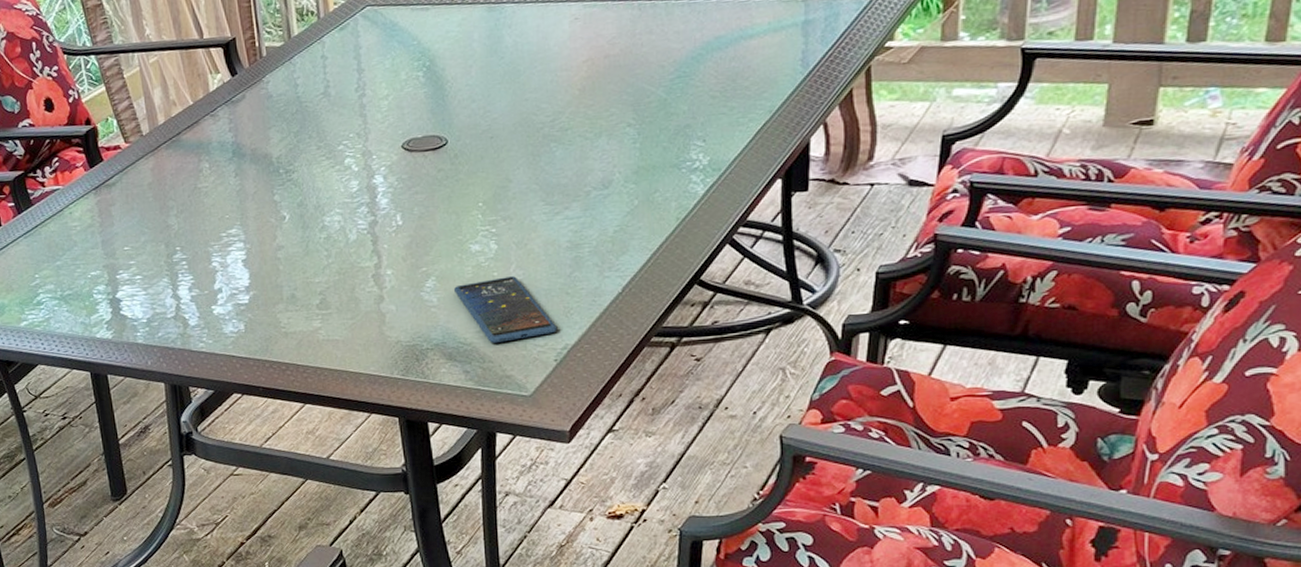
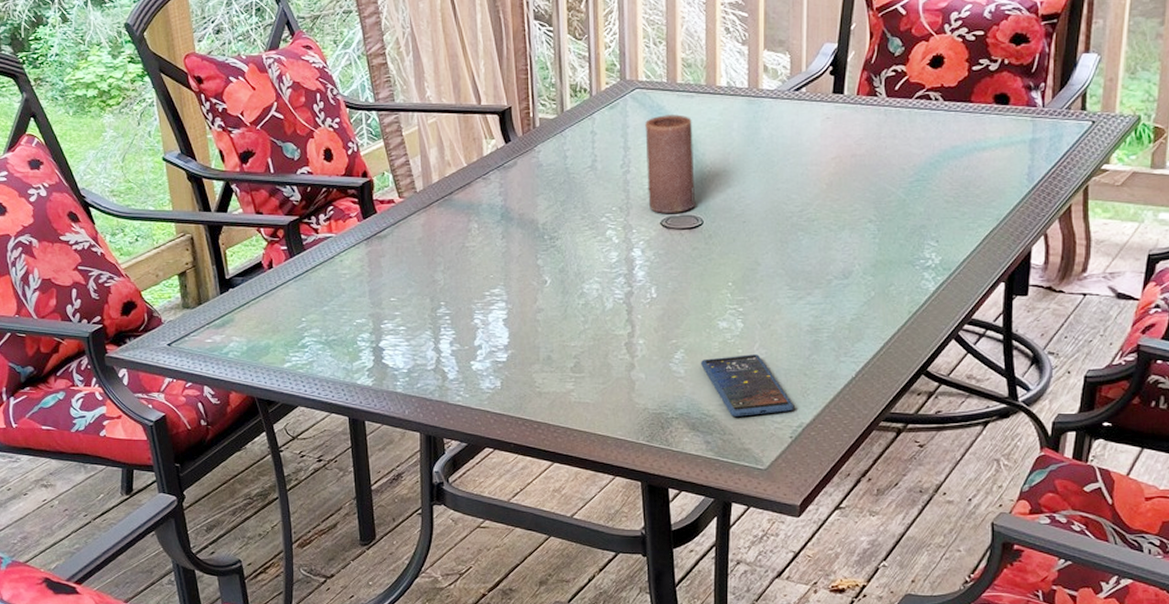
candle: none [379,29,439,136] -> present [645,114,696,213]

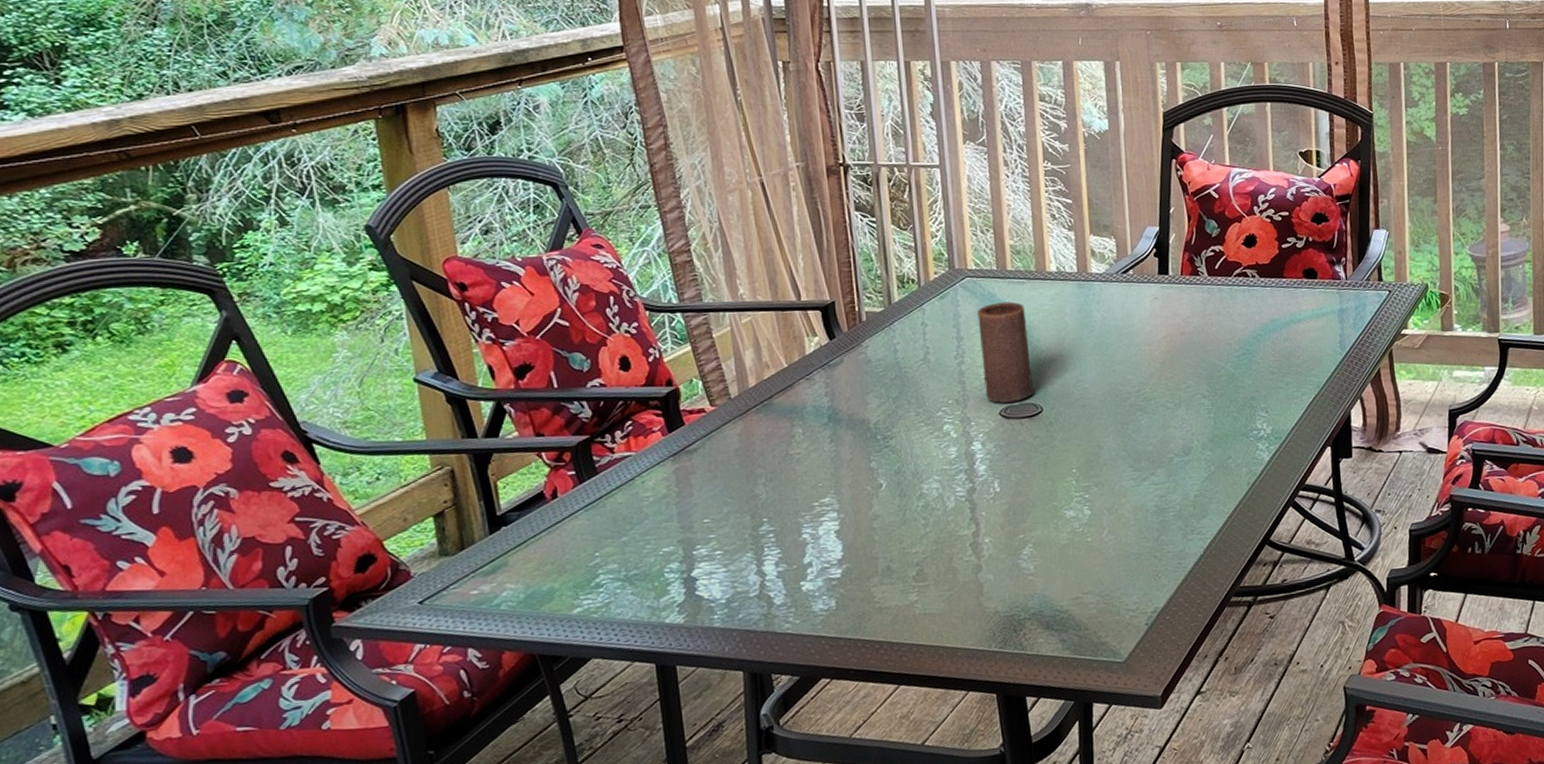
smartphone: present [700,354,795,417] -> none [1049,541,1148,610]

